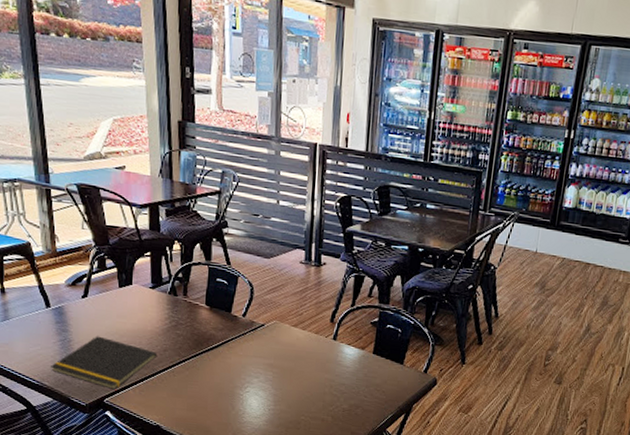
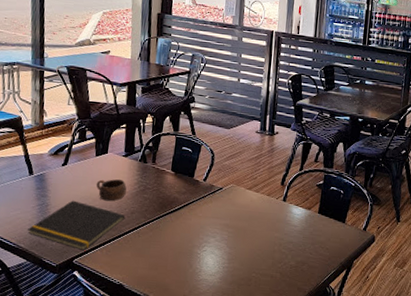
cup: none [122,313,156,338] -> present [96,179,127,201]

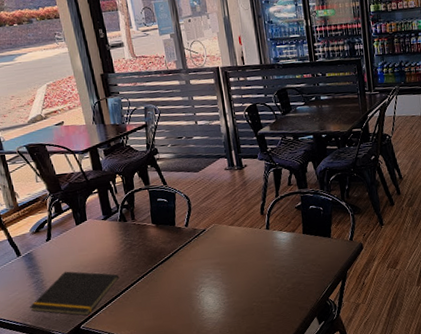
cup: present [96,179,127,201] -> none [83,242,114,266]

